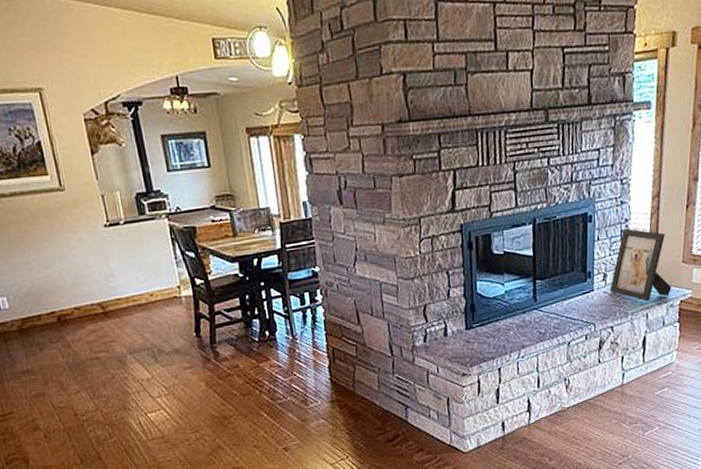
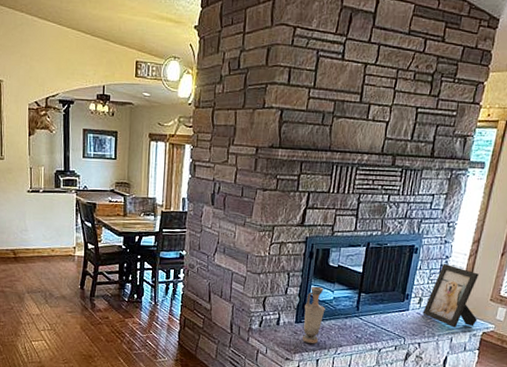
vase: none [473,281,498,352] -> present [302,286,326,344]

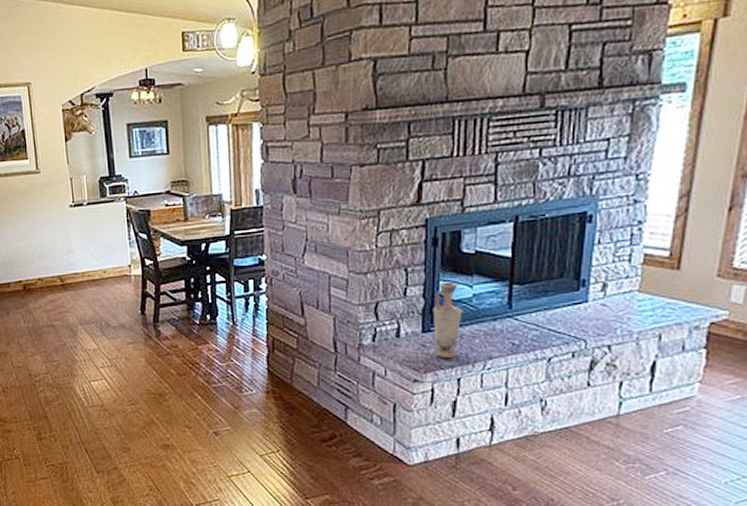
picture frame: present [422,263,479,328] -> none [610,231,699,320]

